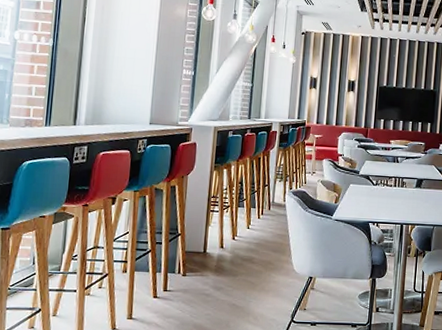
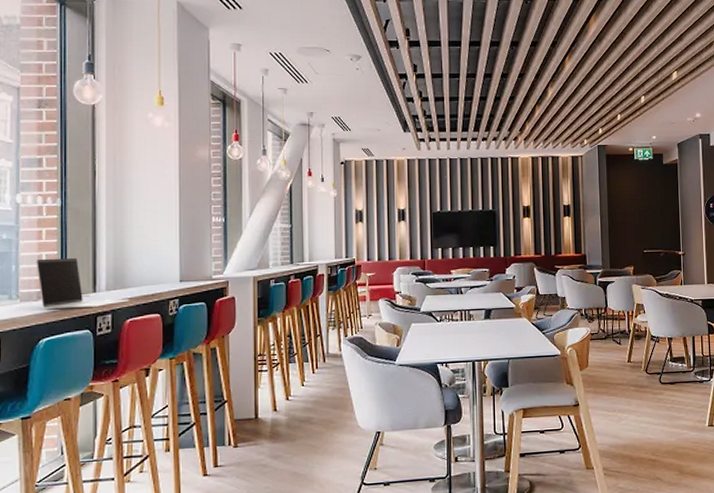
laptop: none [26,90,105,139] -> present [36,257,130,310]

